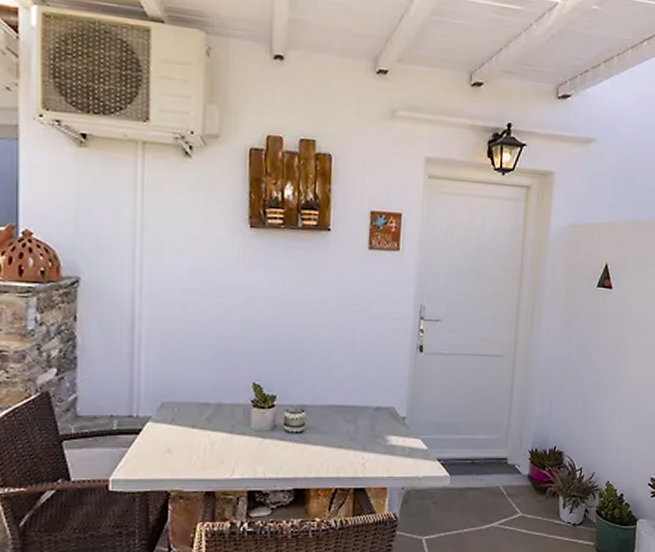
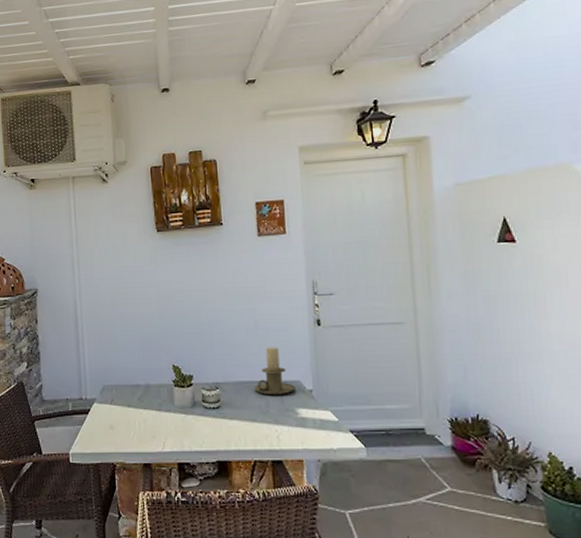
candle holder: none [344,370,389,422] -> present [254,346,296,396]

